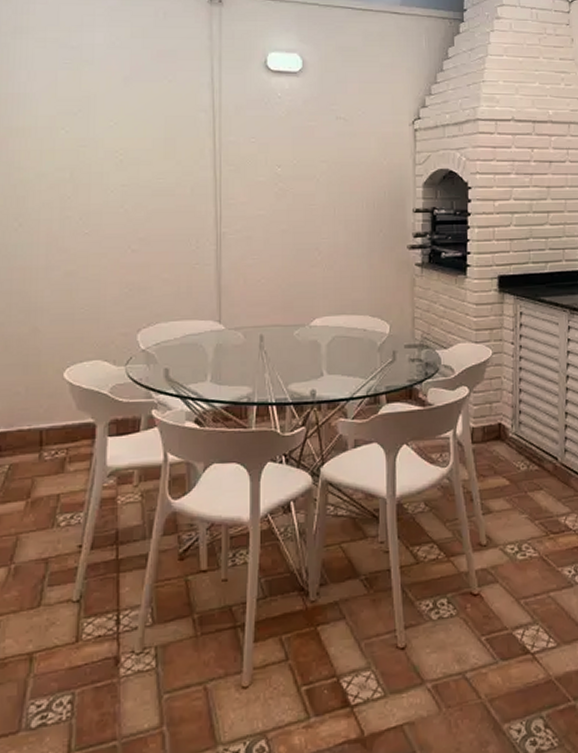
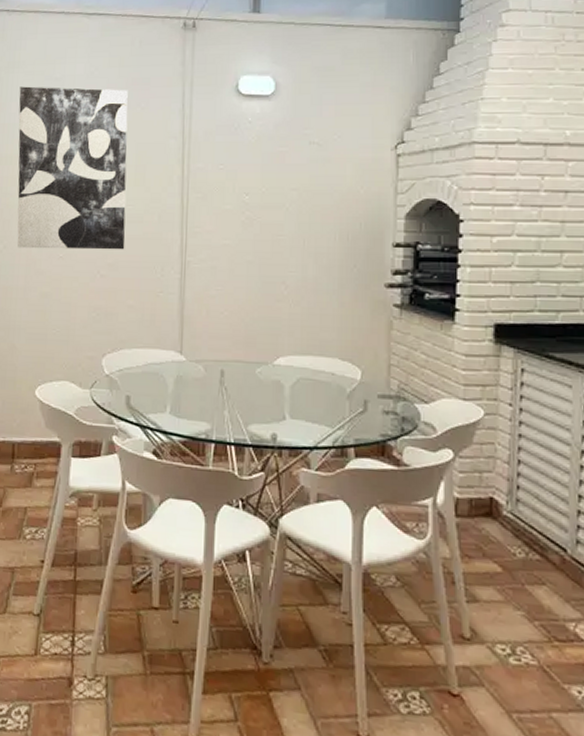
wall art: none [29,54,157,226] -> present [17,86,128,250]

